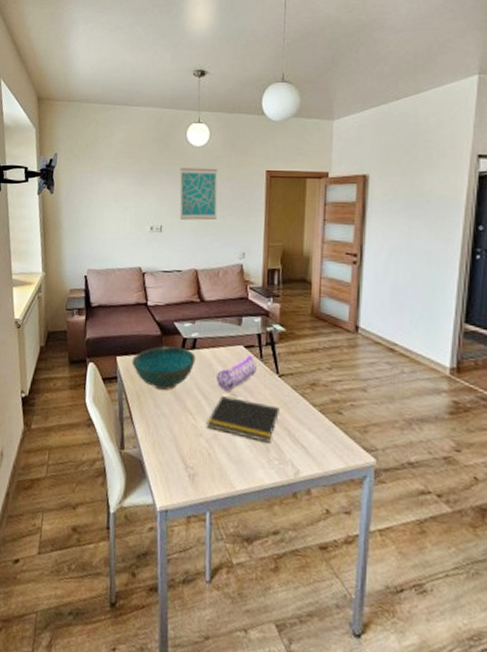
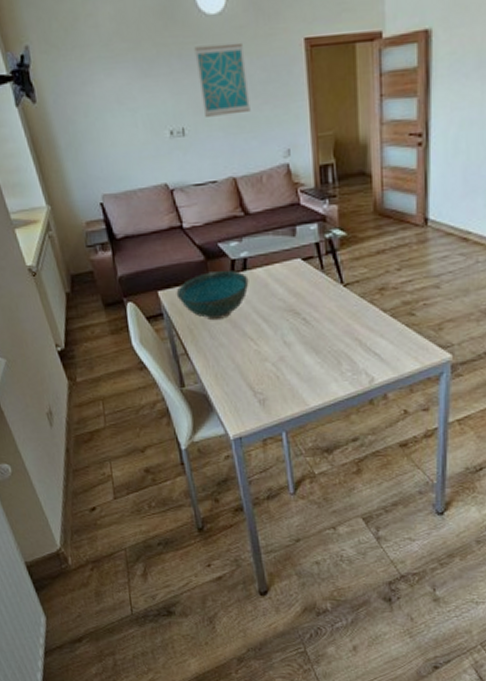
notepad: present [206,396,279,443] -> none [270,315,348,356]
pencil case: present [216,355,257,391] -> none [275,268,319,310]

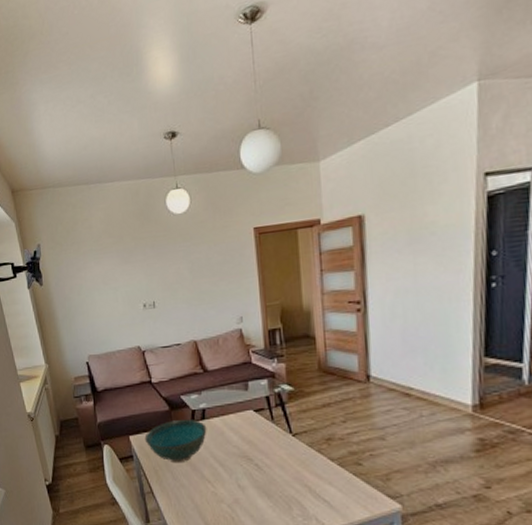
wall art: present [194,42,251,117] -> none [164,234,209,292]

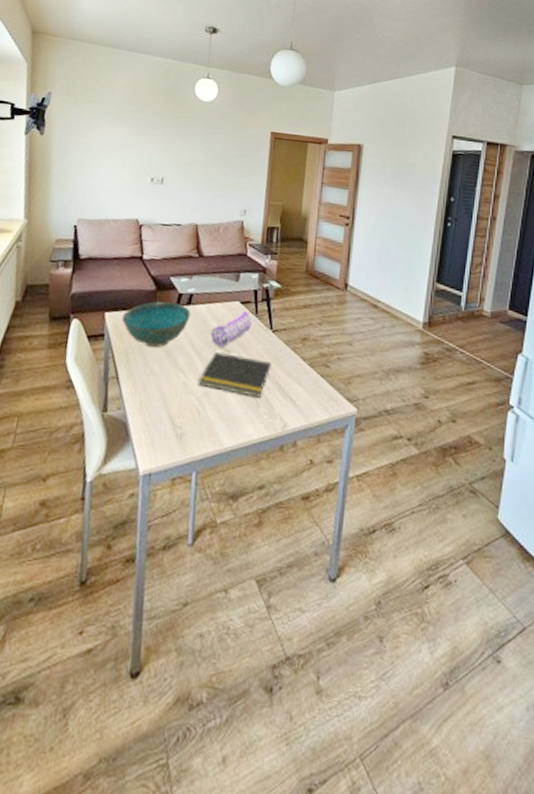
notepad: none [226,461,297,501] -> present [197,352,271,398]
pencil case: none [230,419,269,456] -> present [210,311,252,347]

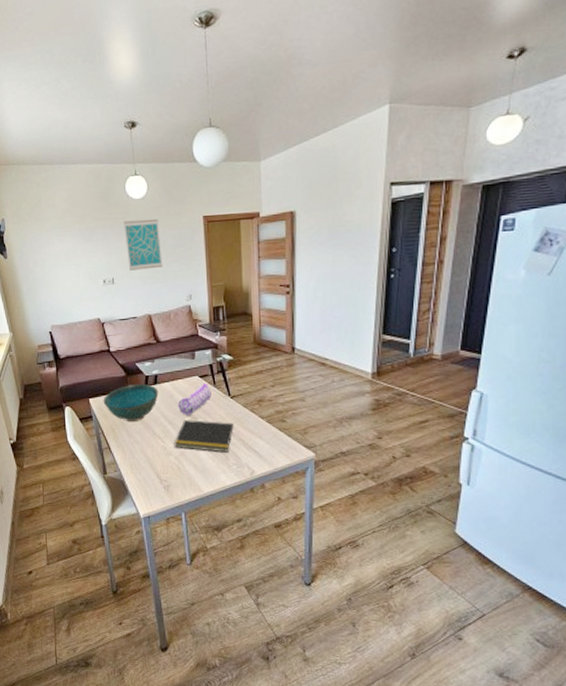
wall art: none [182,121,224,176] -> present [123,218,163,271]

